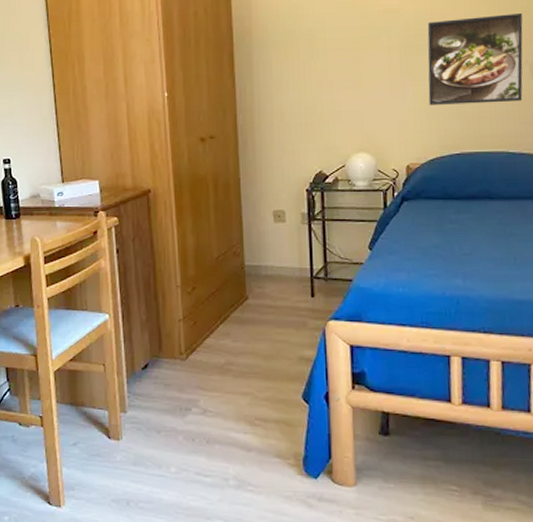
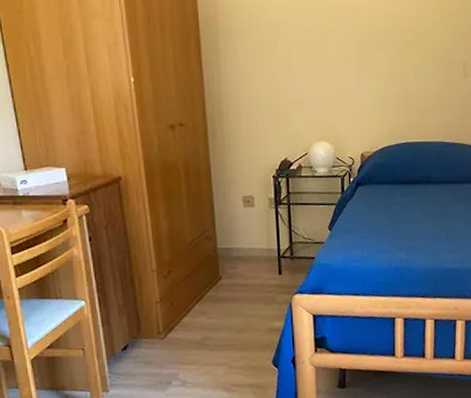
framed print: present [427,13,523,105] -> none [379,16,460,98]

